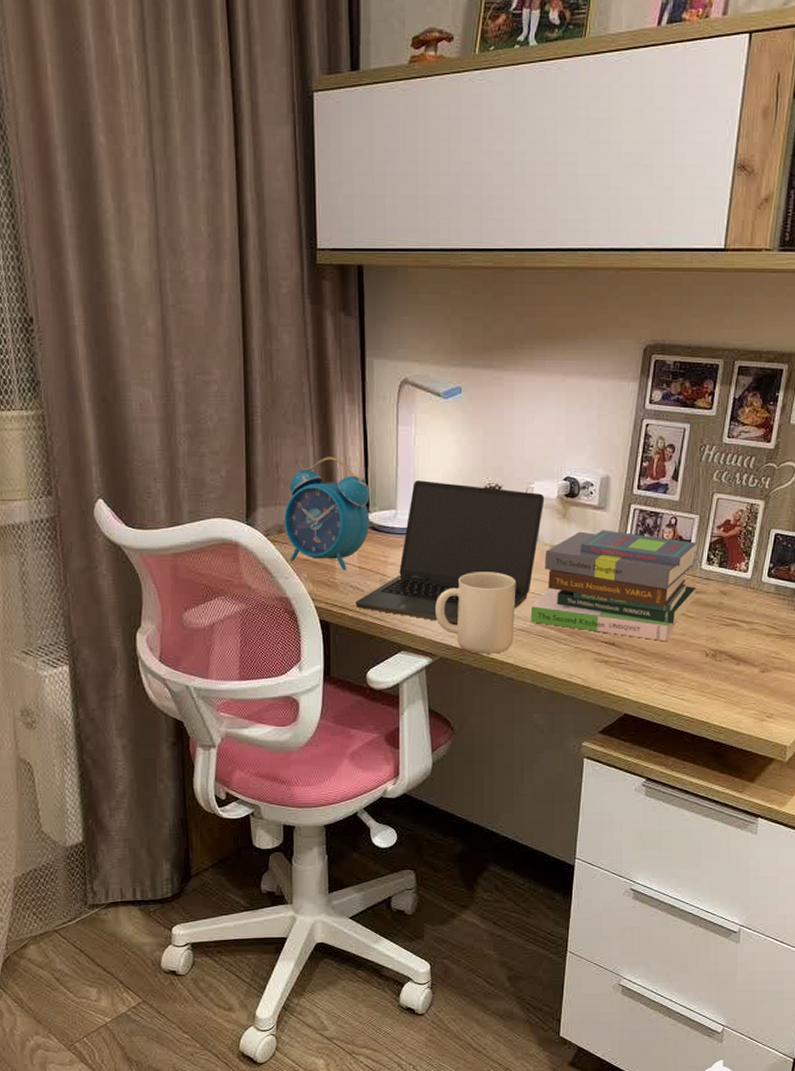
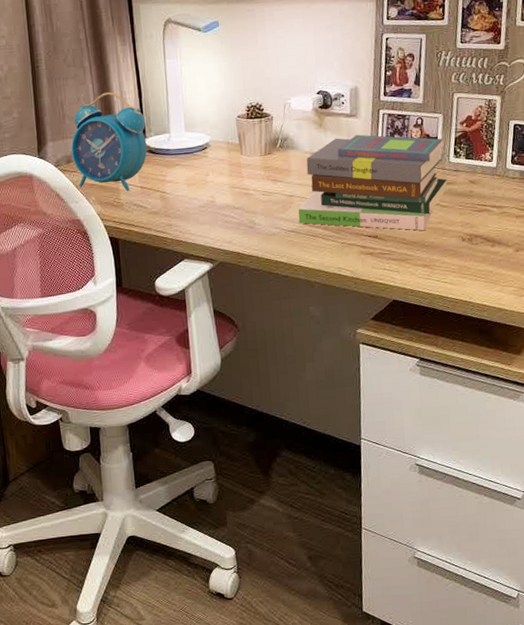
laptop: present [355,480,545,623] -> none [140,105,302,231]
mug: present [434,572,516,654] -> none [211,180,285,256]

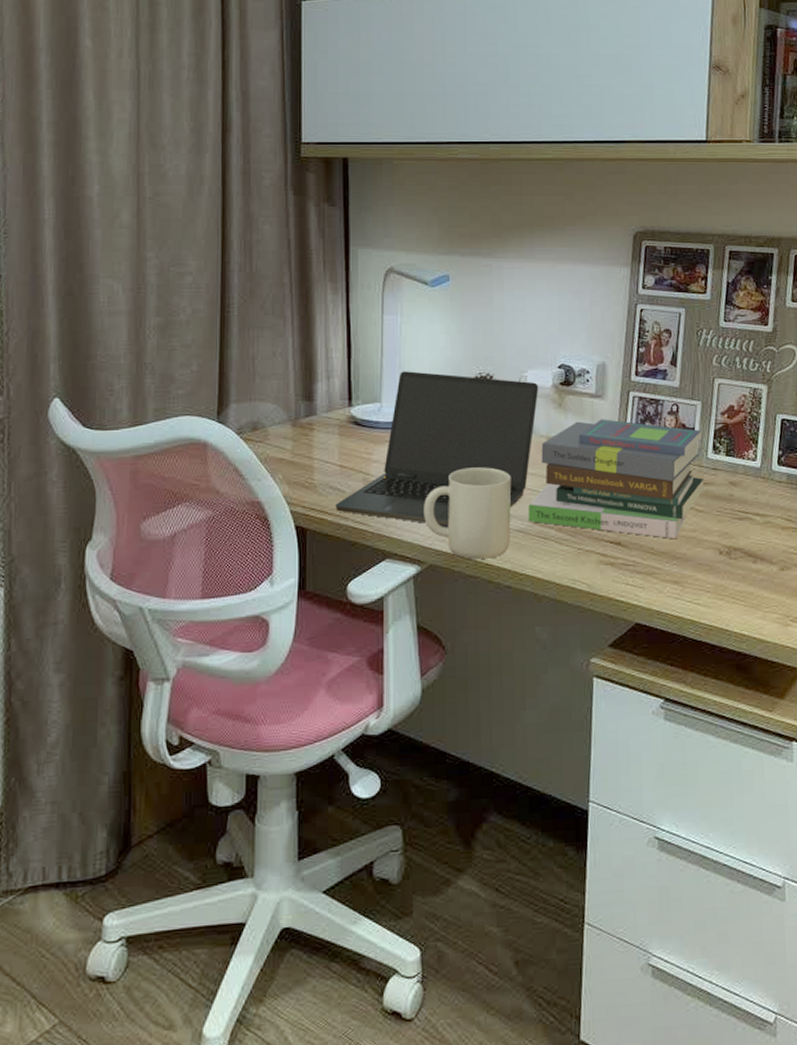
alarm clock: present [71,92,148,192] -> none [259,348,352,471]
laptop: none [140,105,302,231] -> present [335,371,539,526]
mug: none [211,180,285,256] -> present [422,467,512,559]

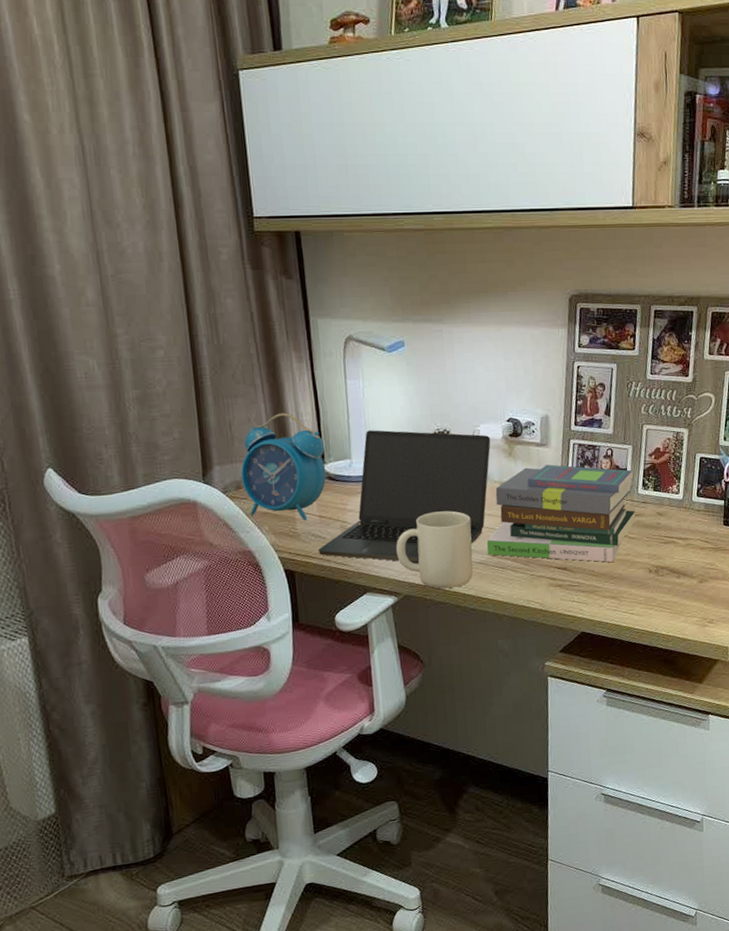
alarm clock: none [259,348,352,471] -> present [241,413,327,521]

